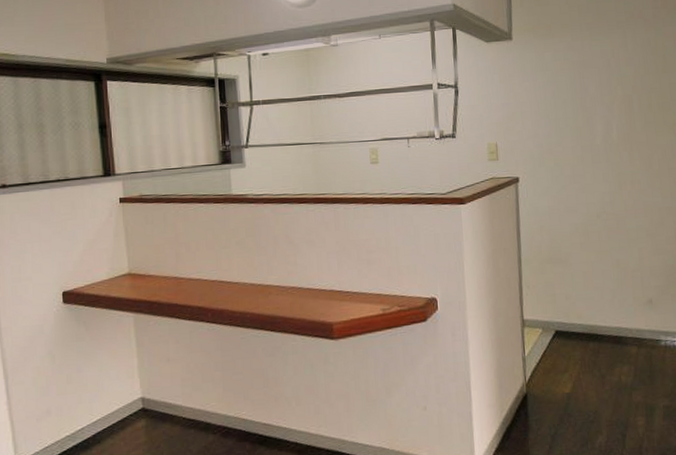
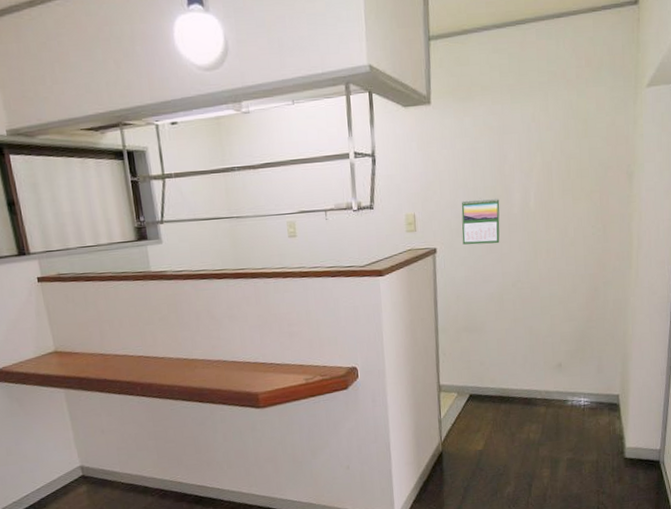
calendar: none [543,129,583,175] -> present [461,198,500,245]

